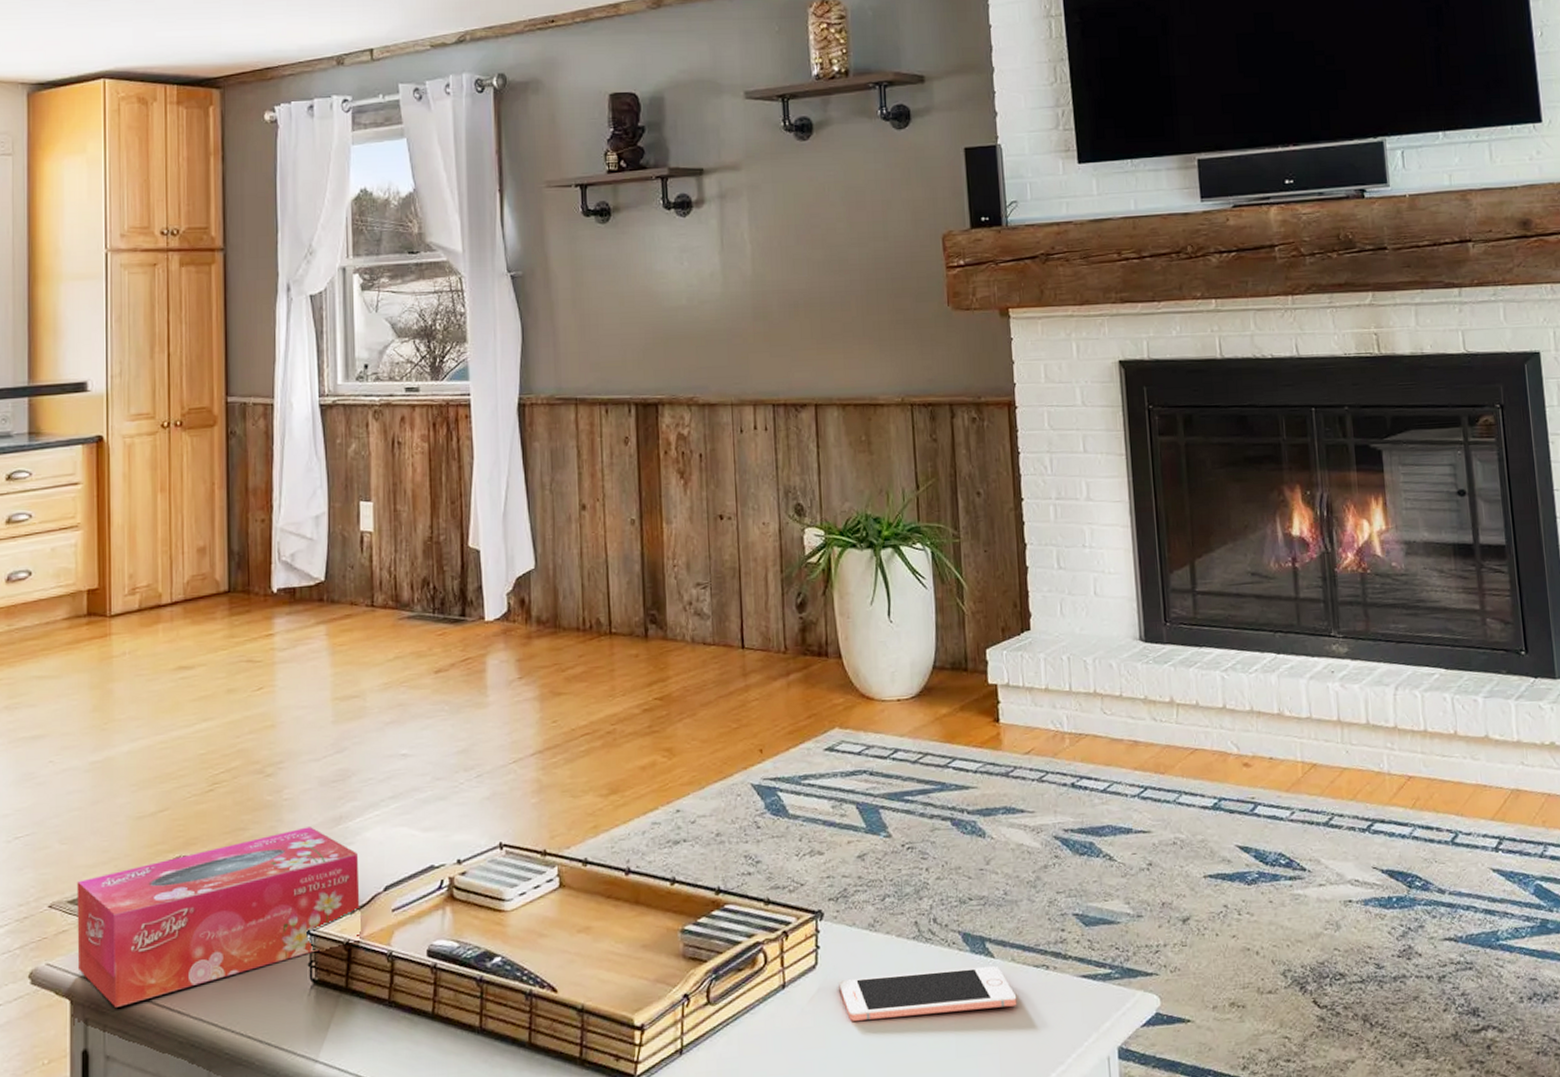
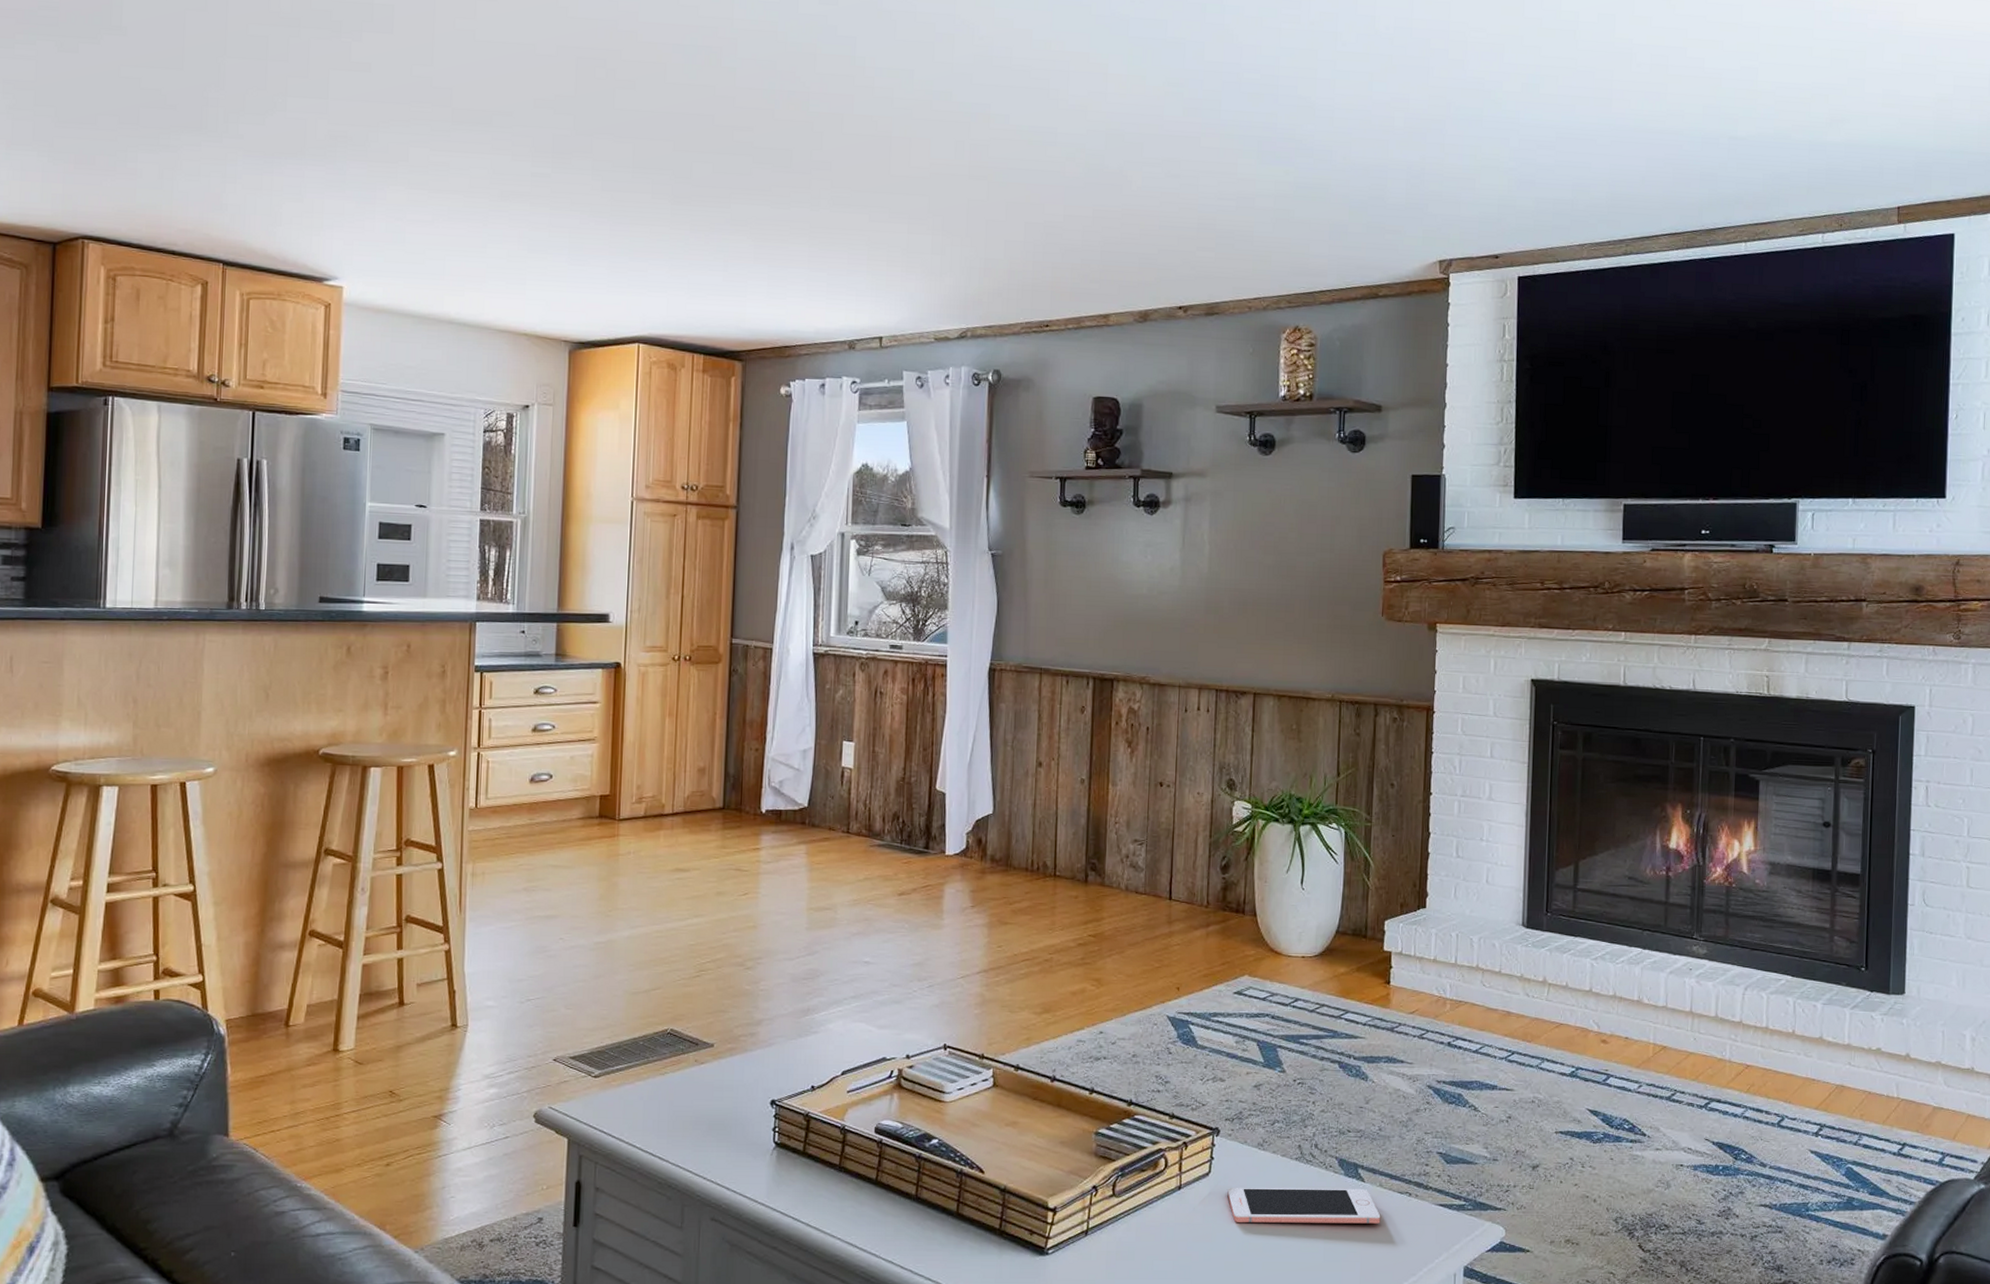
tissue box: present [76,827,361,1007] -> none [576,1015,821,1149]

